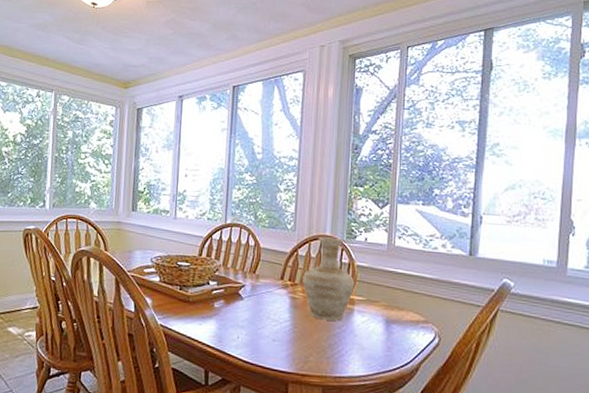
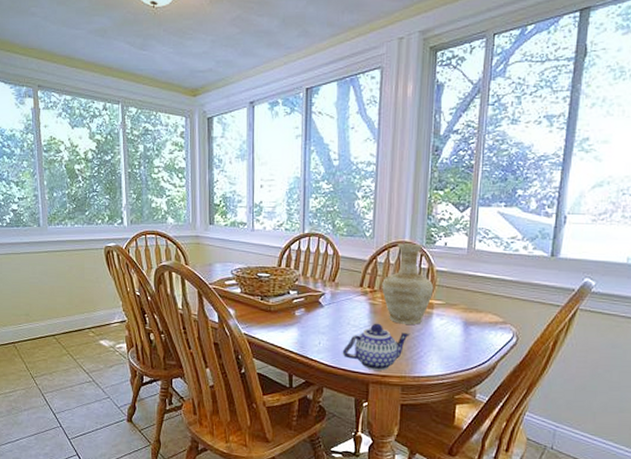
teapot: none [261,318,332,369] -> present [342,323,411,371]

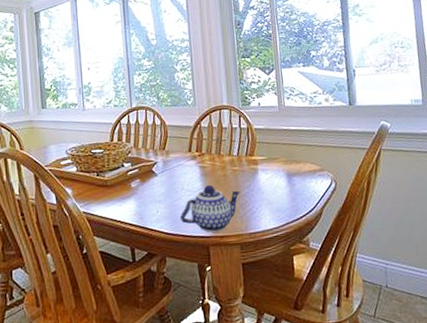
vase: present [382,243,434,325] -> none [208,106,256,183]

